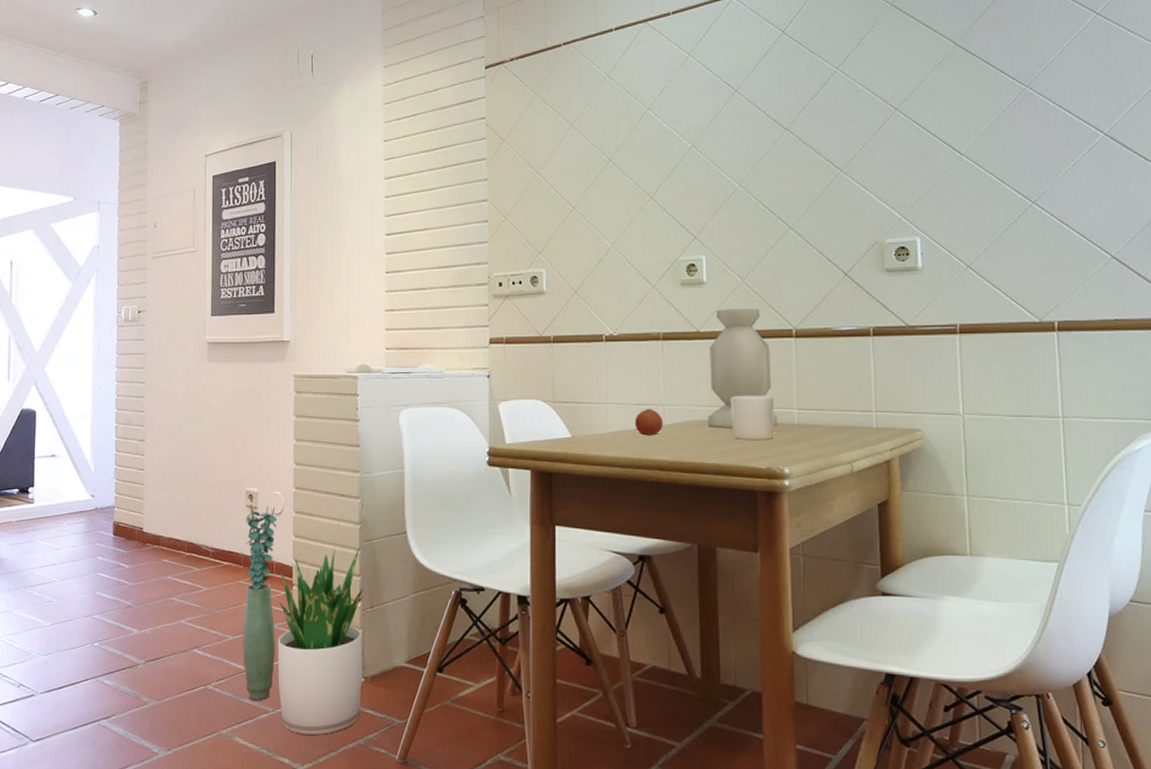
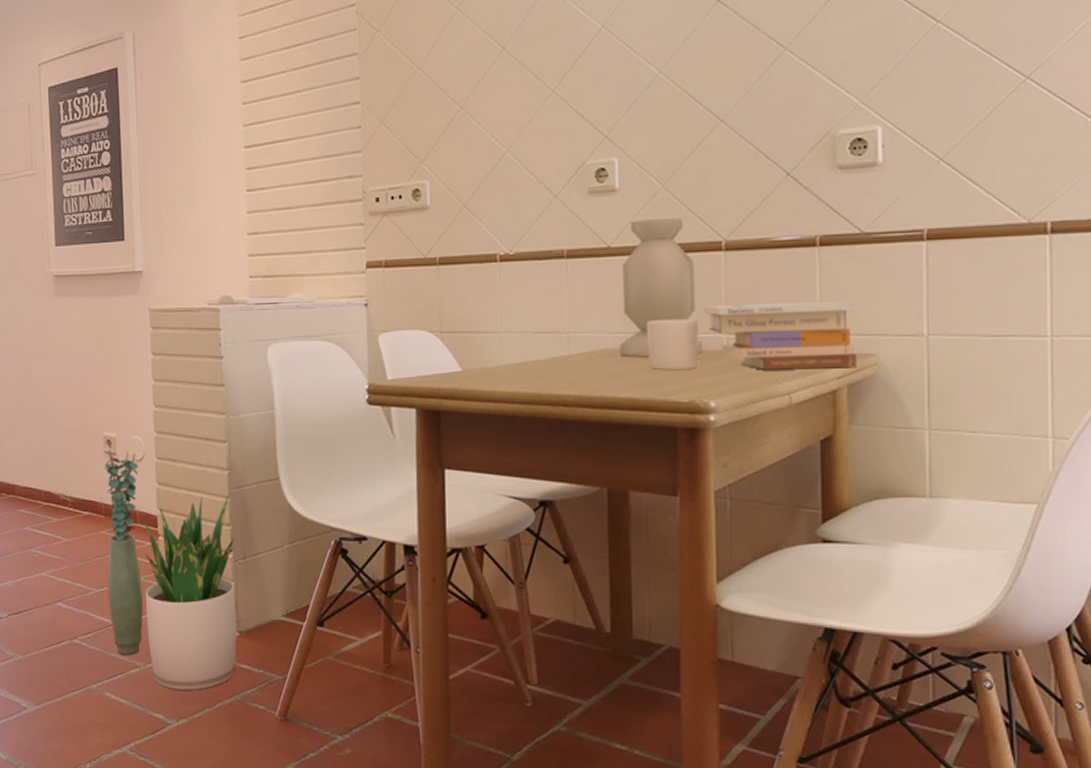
fruit: present [634,409,663,436] -> none [534,337,567,368]
books: none [778,382,906,442] -> present [703,301,857,370]

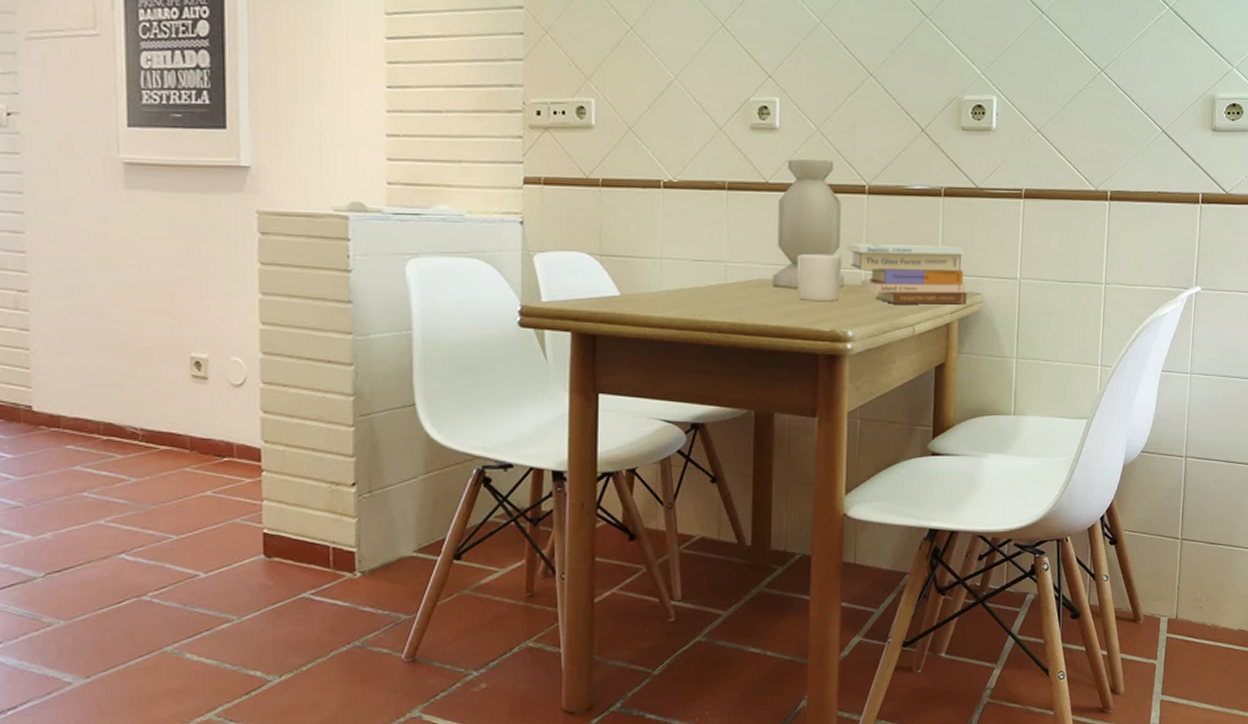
vase: present [105,450,143,656] -> none [191,373,239,610]
planter: present [144,496,237,690] -> none [242,425,359,643]

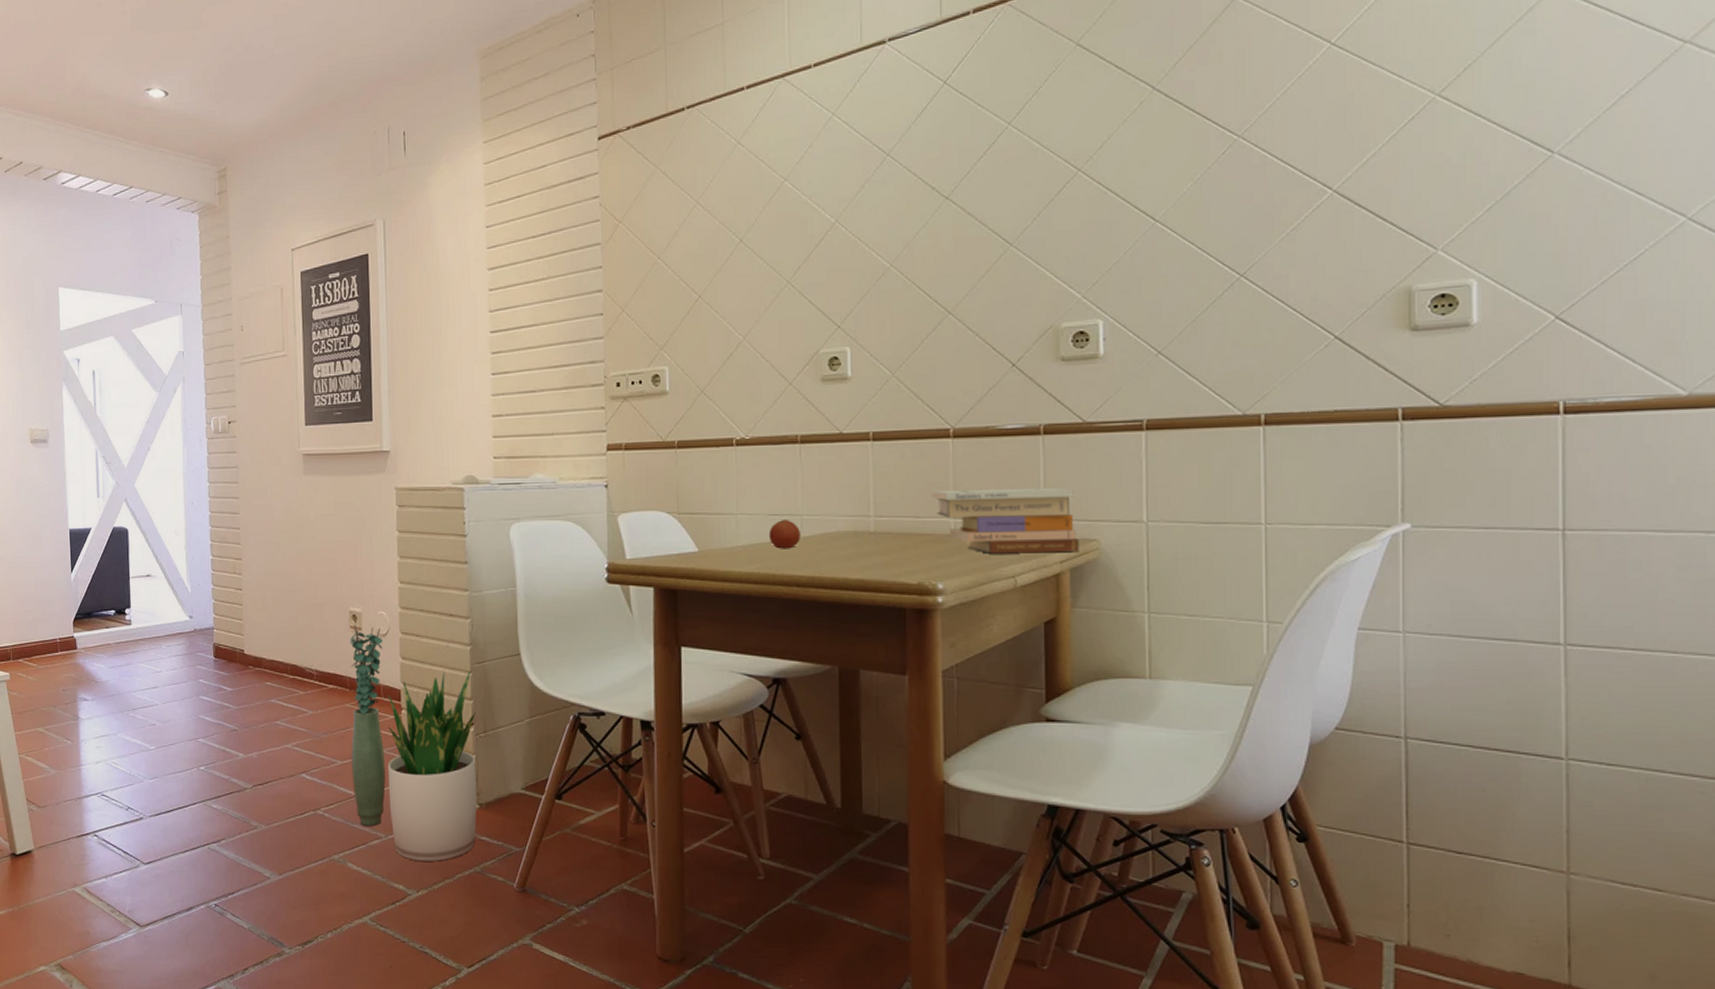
vase: none [191,373,239,610] -> present [350,624,386,827]
planter: none [242,425,359,643] -> present [387,671,478,862]
fruit: none [693,266,724,295] -> present [768,520,800,549]
vase: present [772,159,845,290] -> none [851,406,931,542]
mug: present [797,253,842,302] -> none [877,502,928,553]

